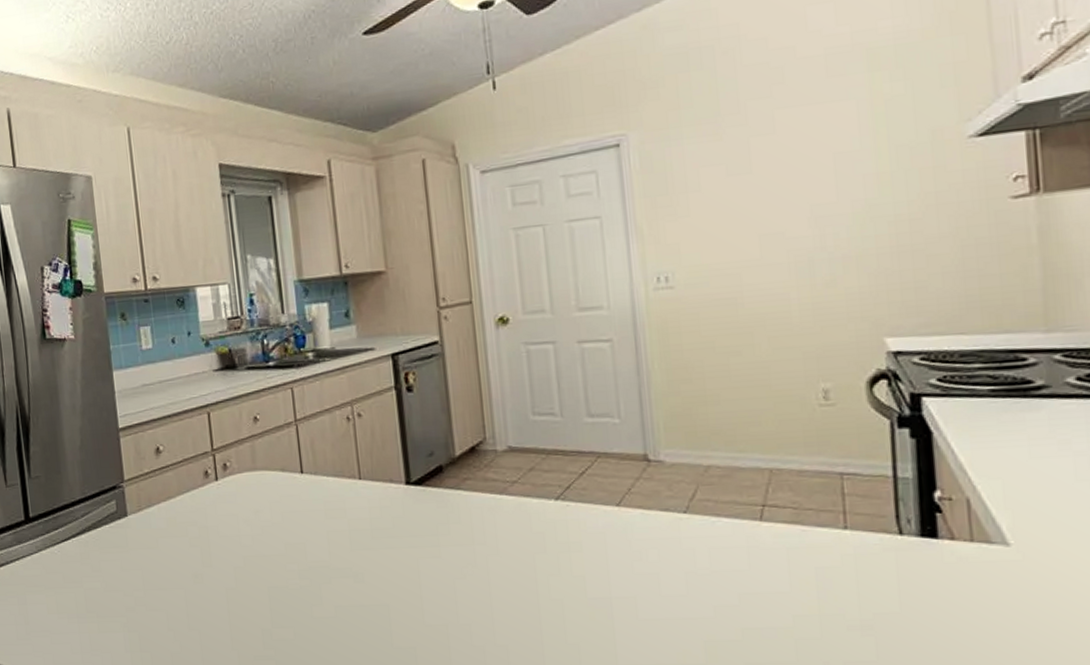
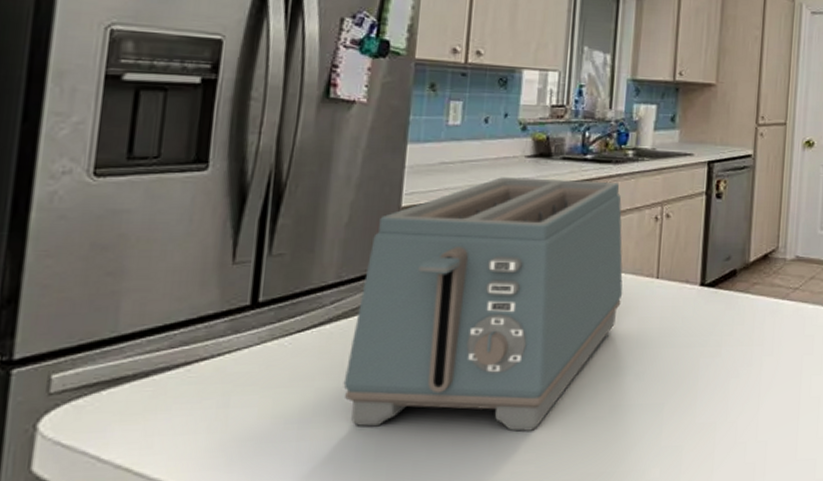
toaster: none [102,386,328,629] -> present [343,177,623,432]

